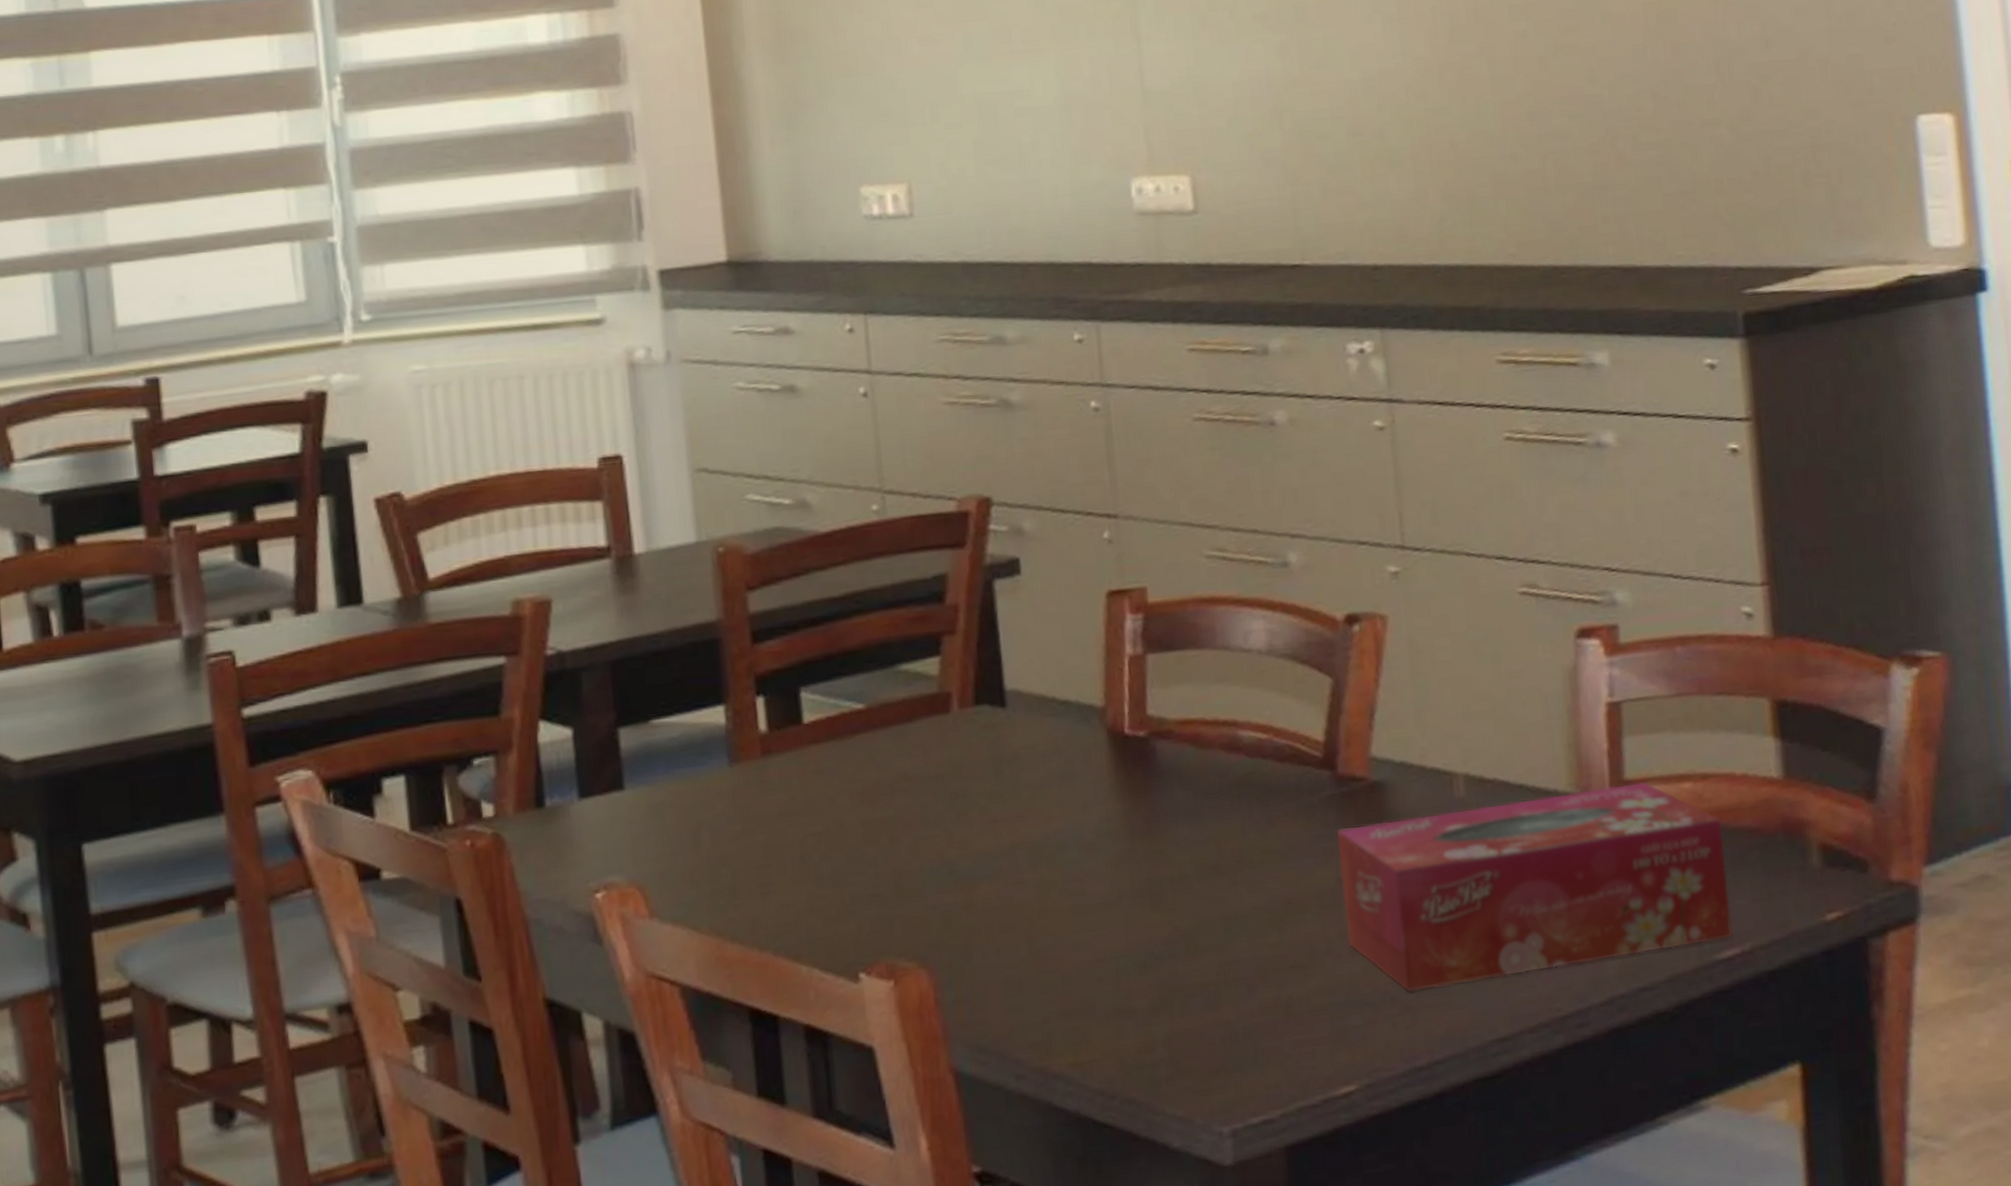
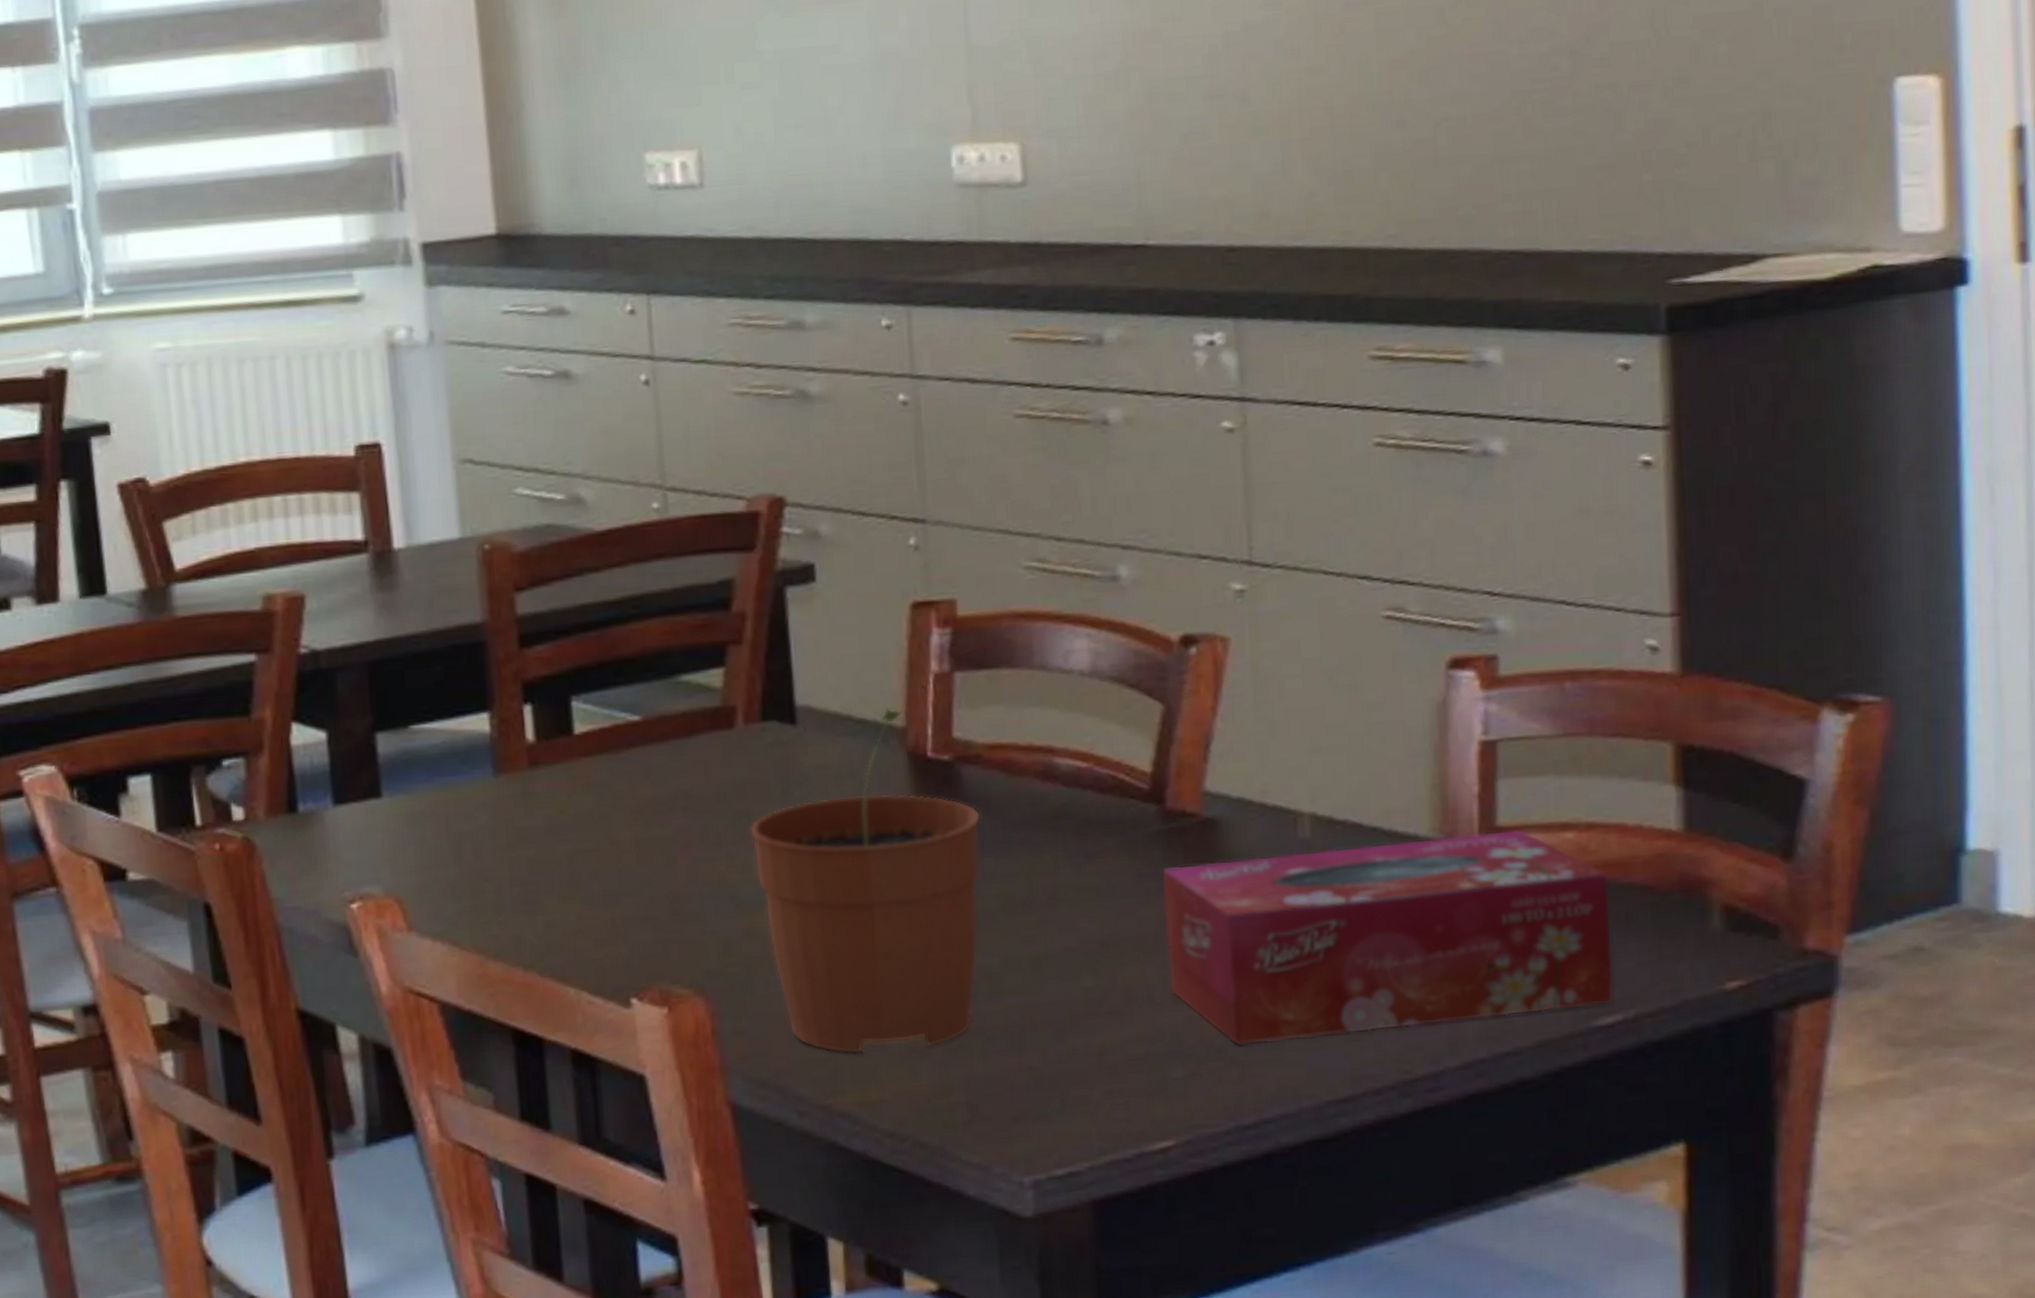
plant pot: none [965,688,1176,1017] -> present [749,707,982,1054]

